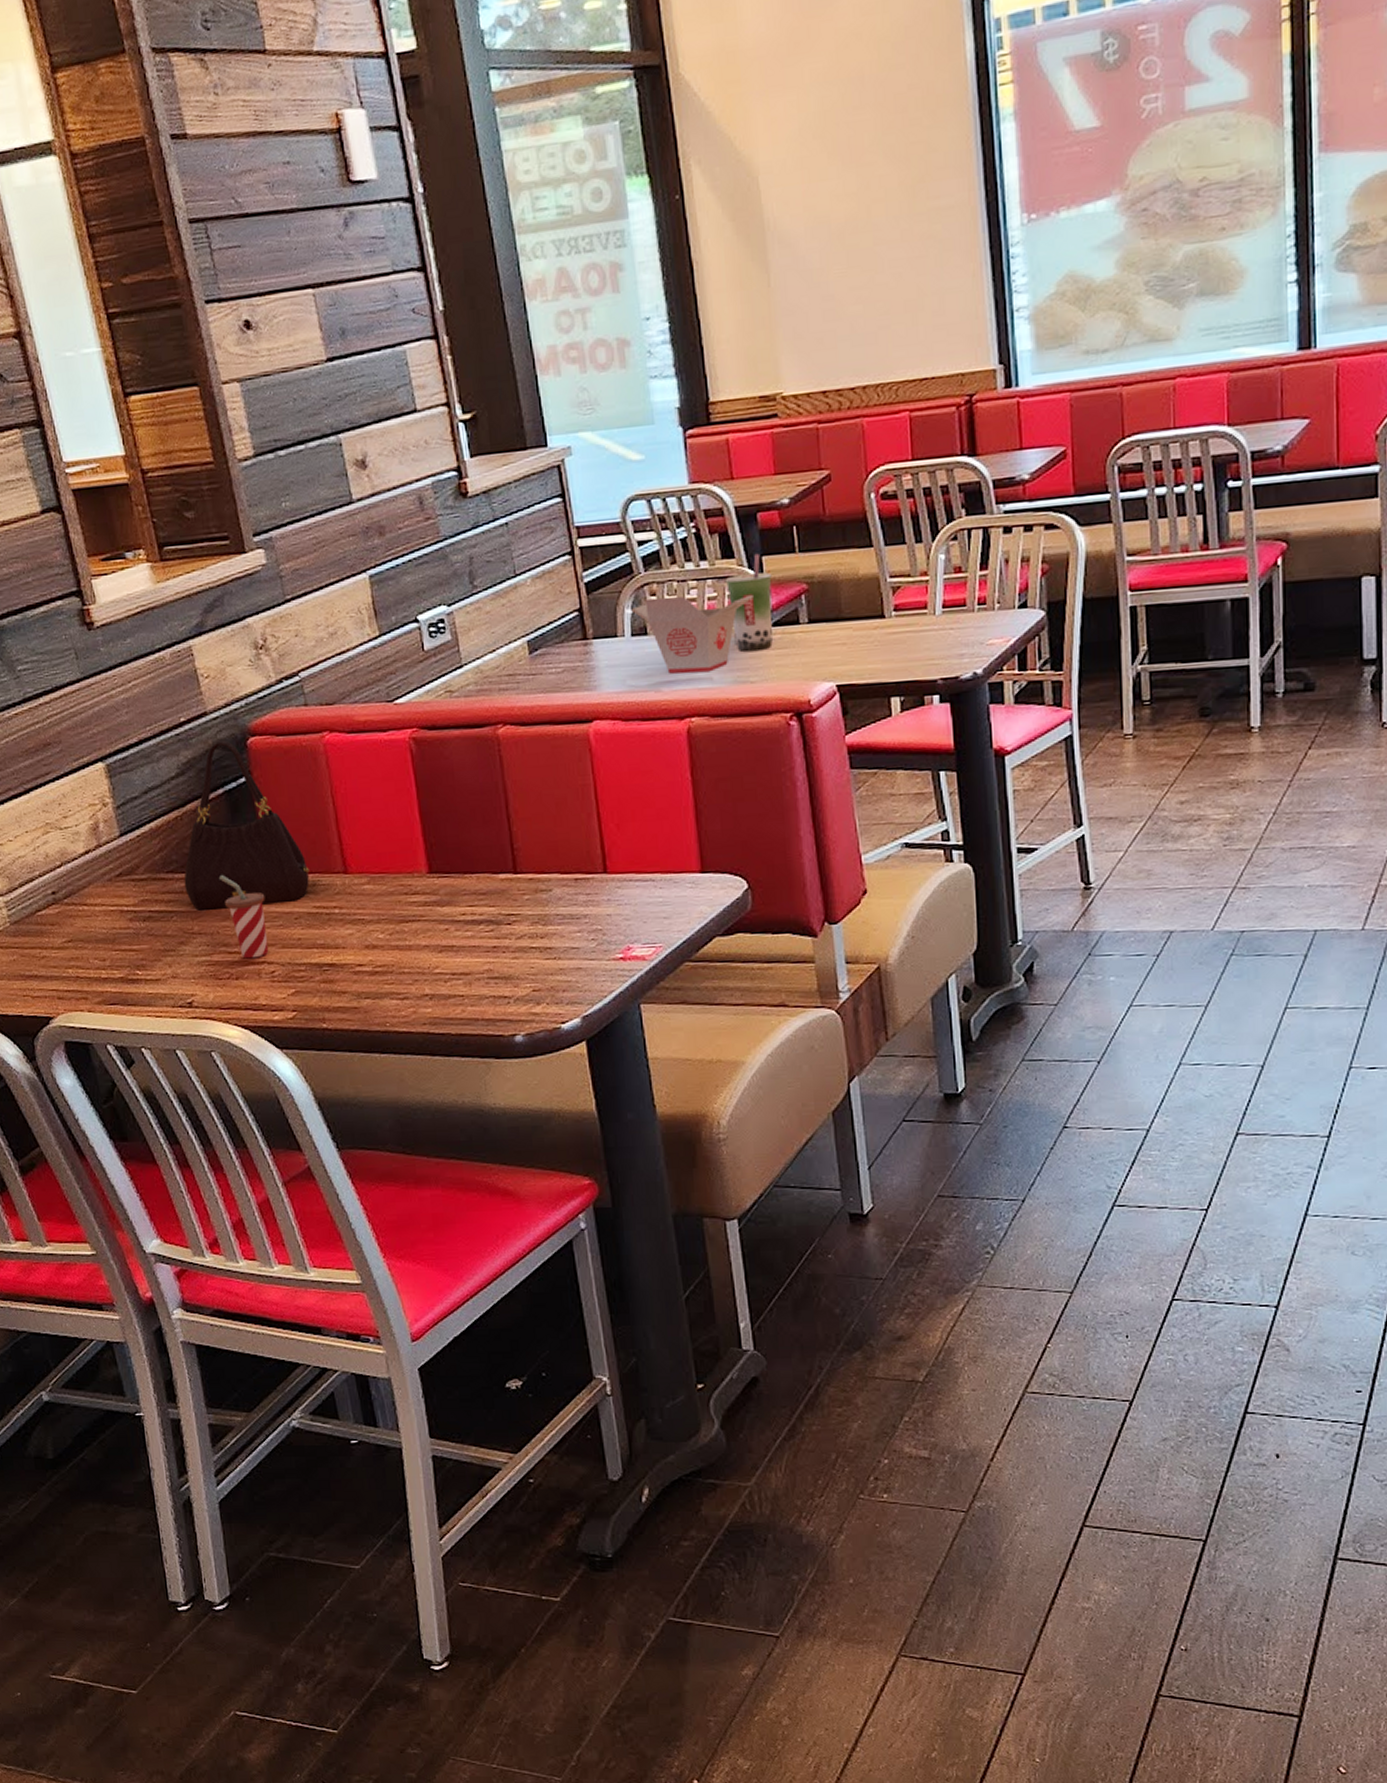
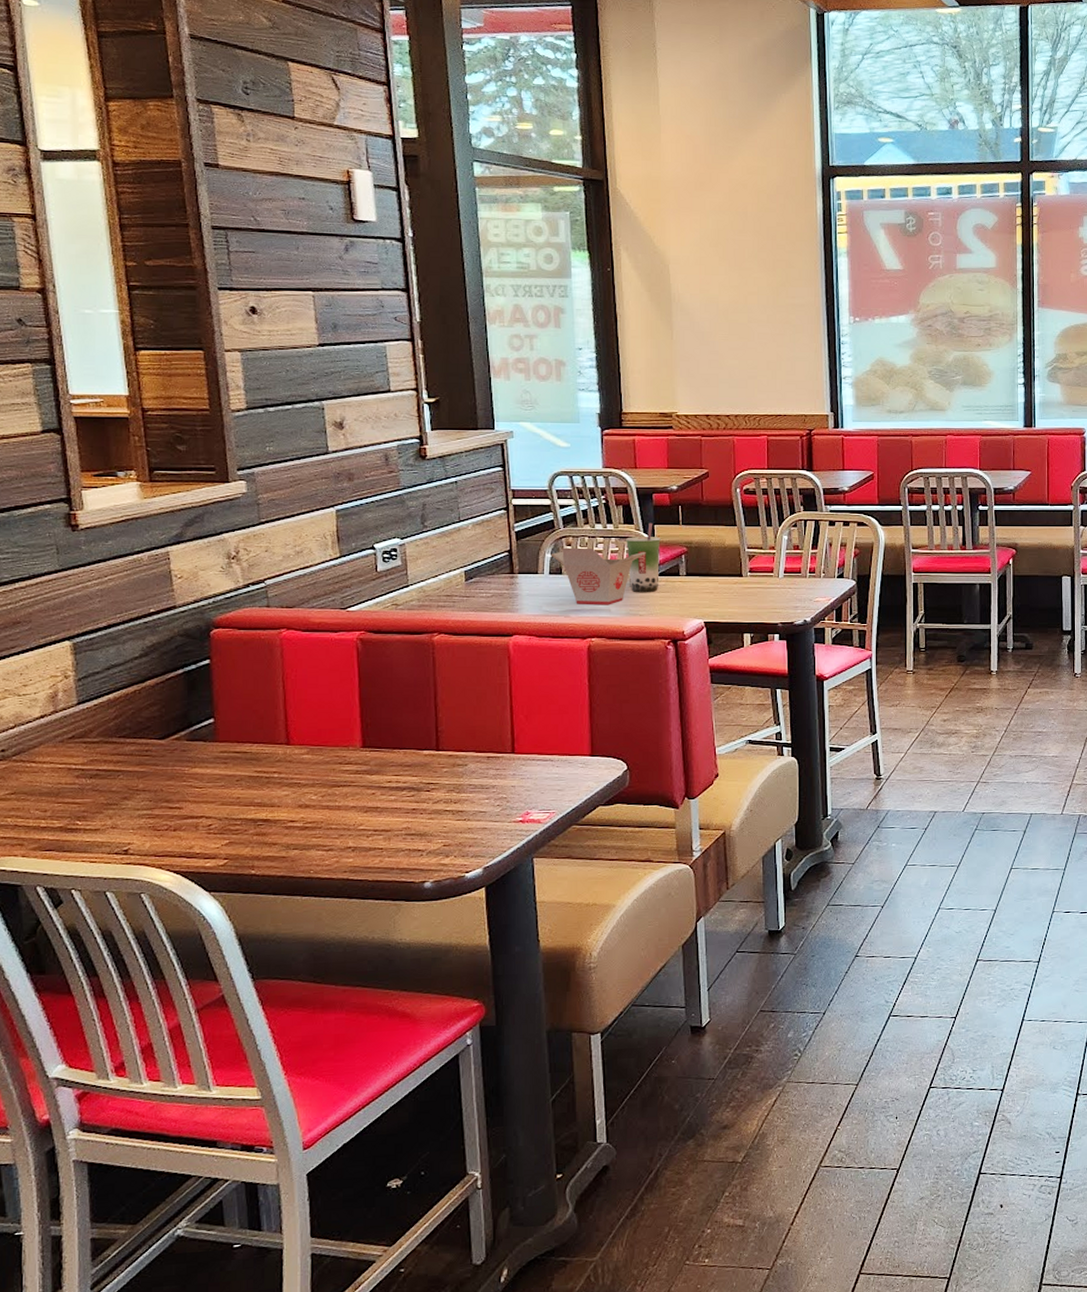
handbag: present [183,739,310,912] -> none [134,629,255,772]
beverage cup: present [218,874,269,959] -> none [168,740,211,813]

